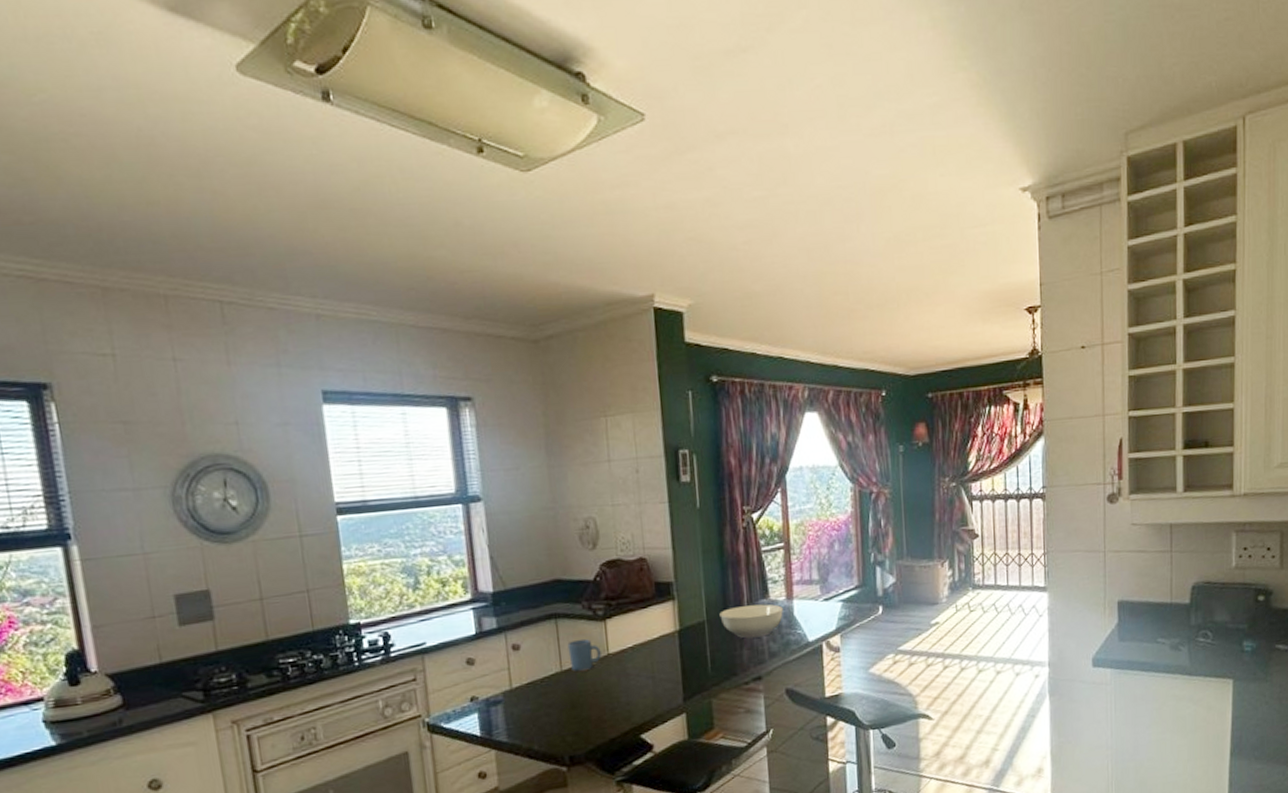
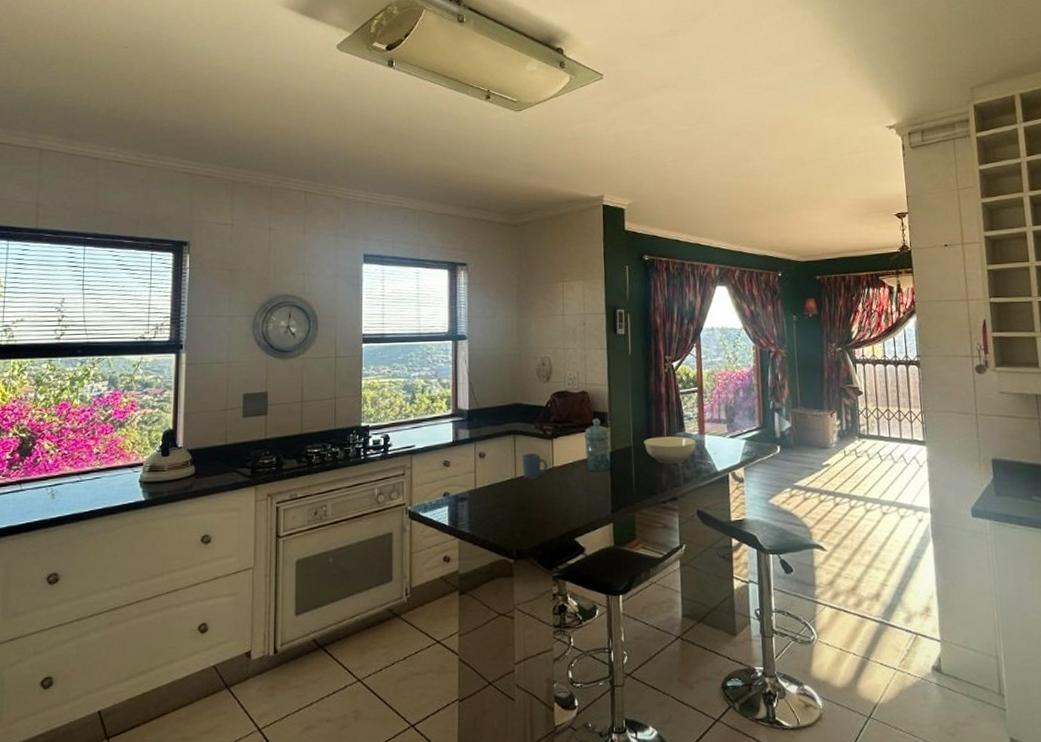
canister: none [645,590,681,657] -> present [584,418,611,473]

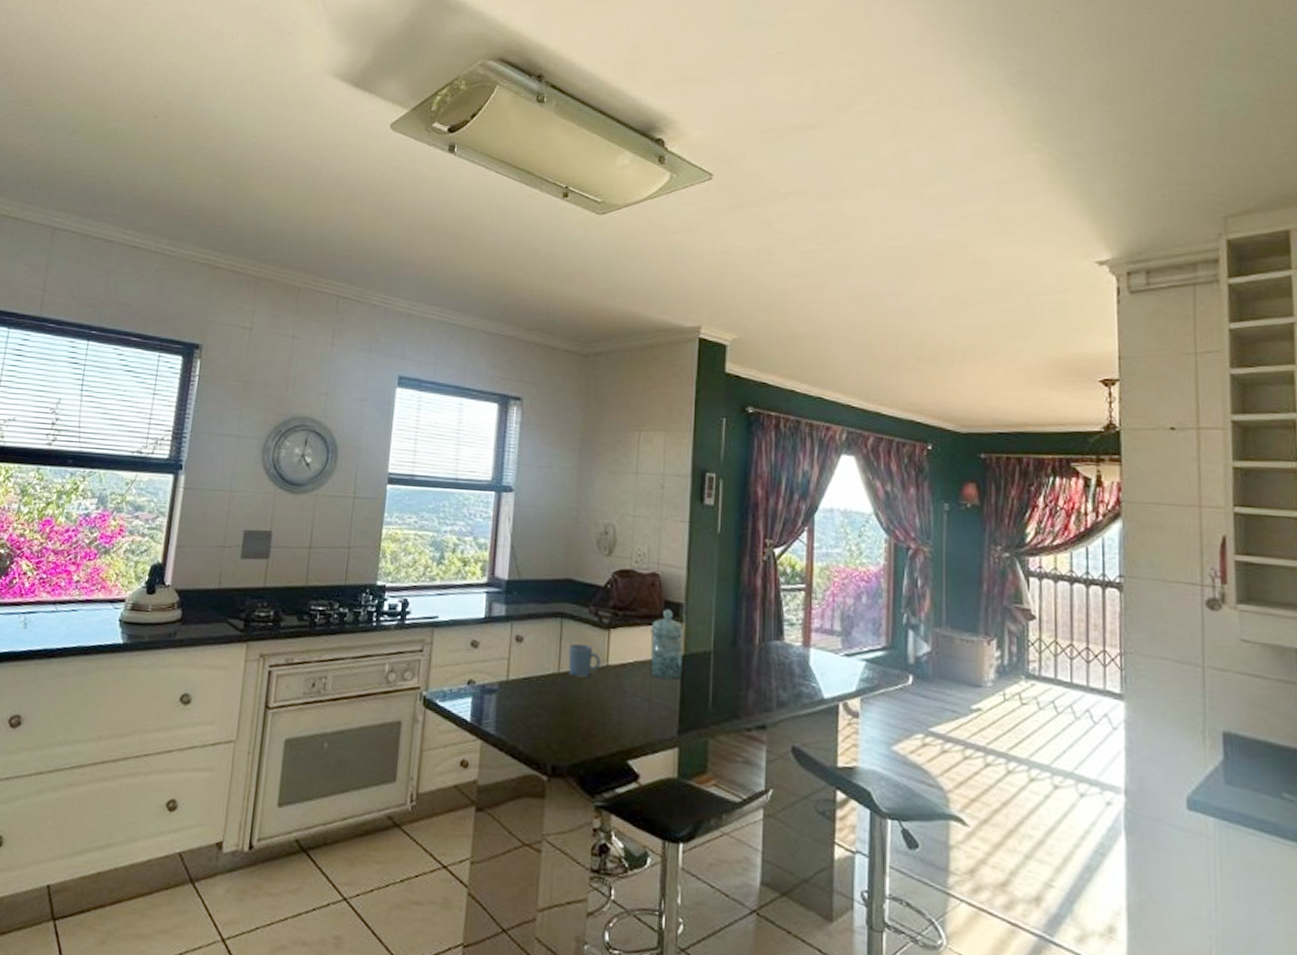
bowl: present [644,436,696,464] -> none [728,643,798,682]

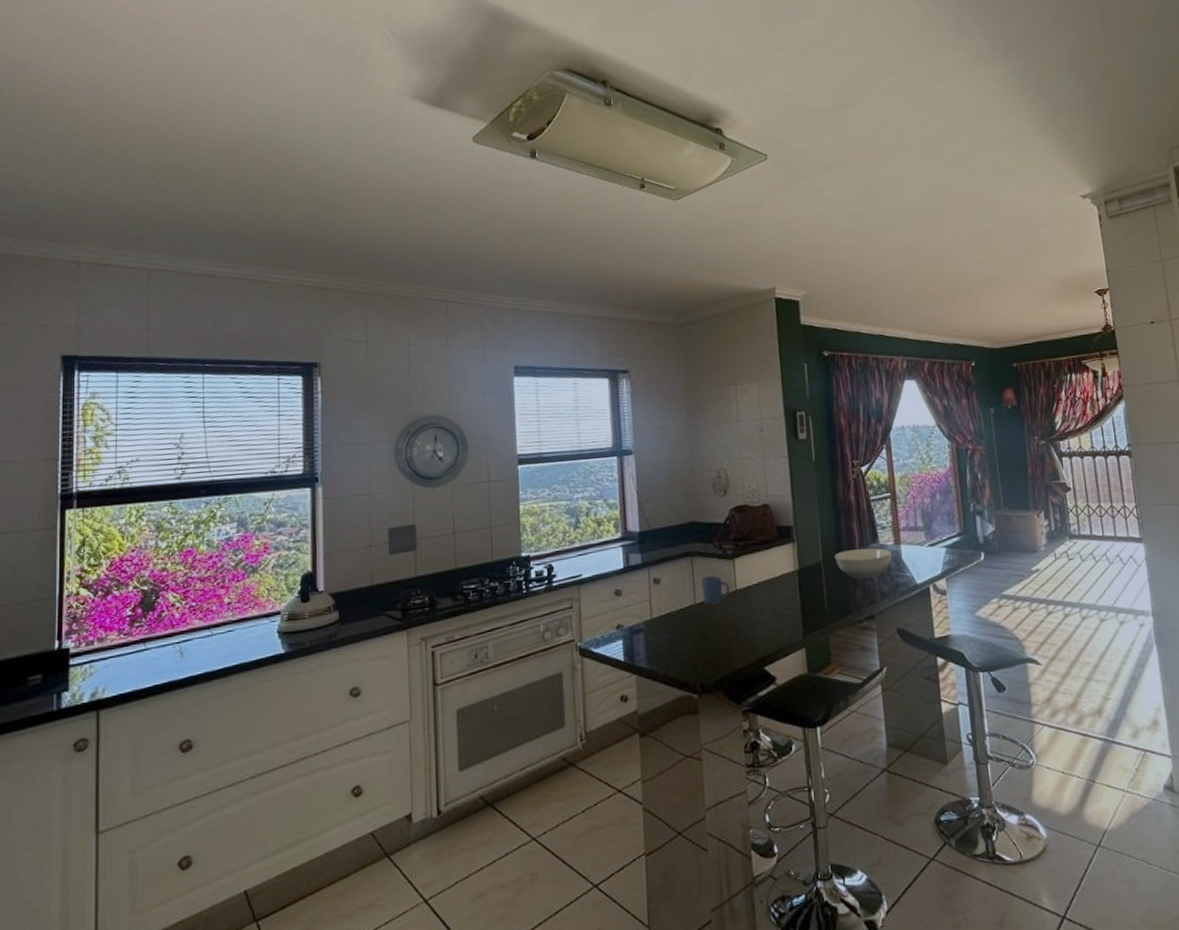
canister: present [650,609,685,681] -> none [768,533,800,594]
bowl: none [728,643,798,682] -> present [834,548,892,580]

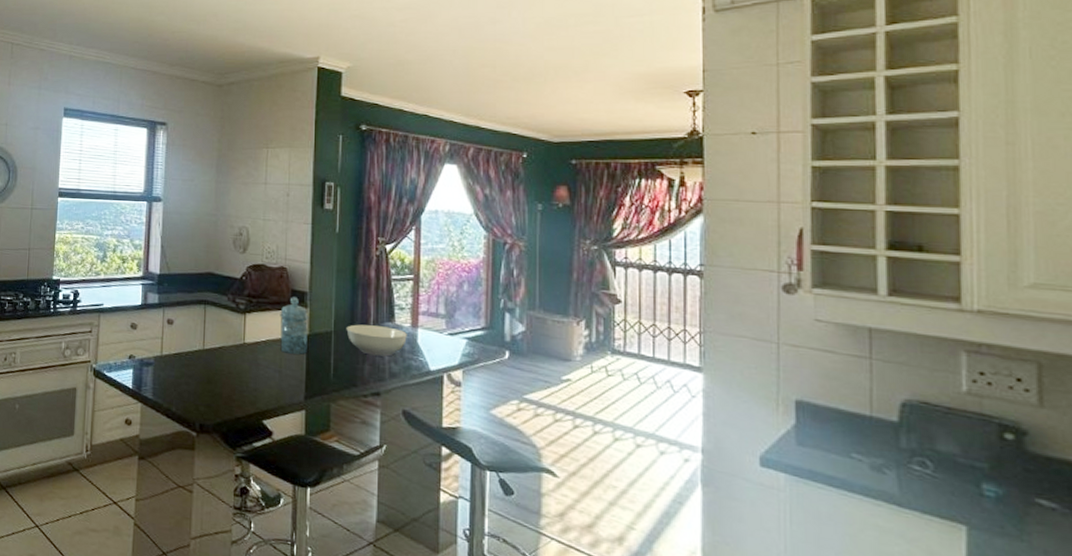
mug: present [701,575,730,606] -> none [211,325,238,354]
canister: none [768,533,800,594] -> present [280,297,309,356]

